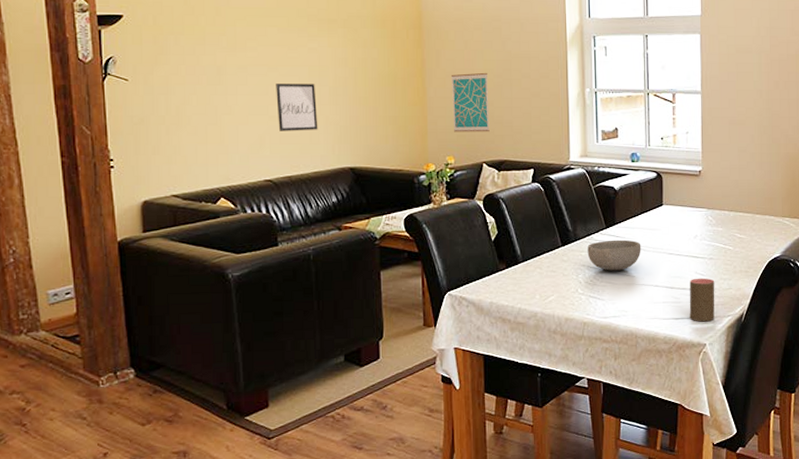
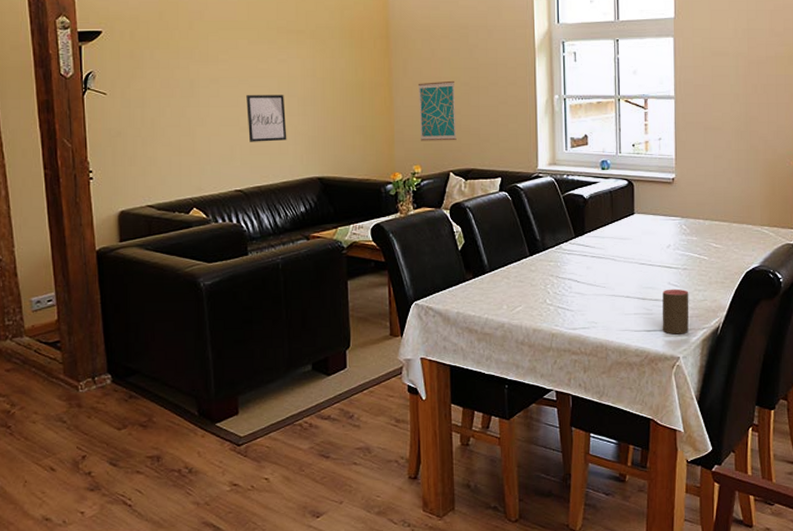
bowl: present [587,239,641,271] -> none [556,249,612,281]

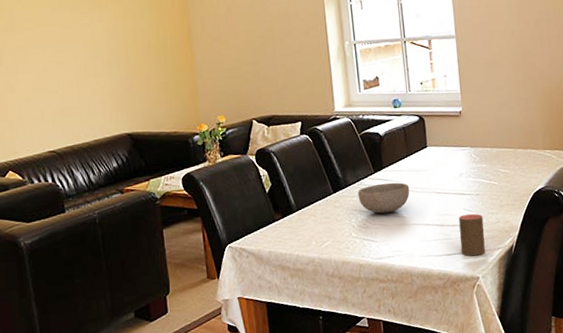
wall art: present [246,95,287,142] -> none [53,57,96,104]
wall art: present [417,80,457,141] -> none [216,34,257,93]
bowl: none [556,249,612,281] -> present [358,182,410,214]

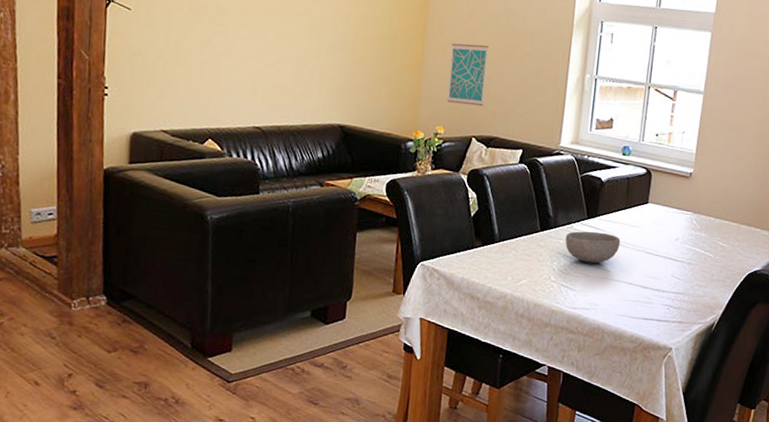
wall art: none [216,34,257,93] -> present [447,43,489,107]
cup: present [459,213,486,257] -> none [659,281,690,327]

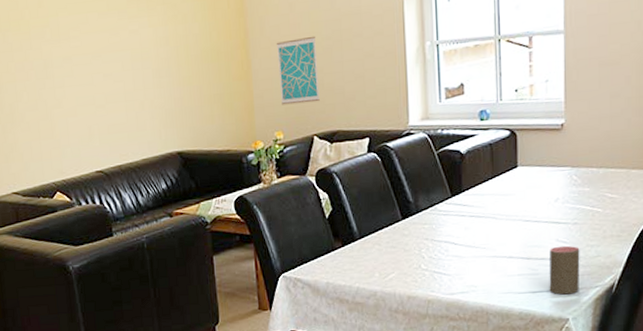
bowl: present [565,231,621,264] -> none [430,208,493,244]
cup: none [659,281,690,327] -> present [549,245,580,295]

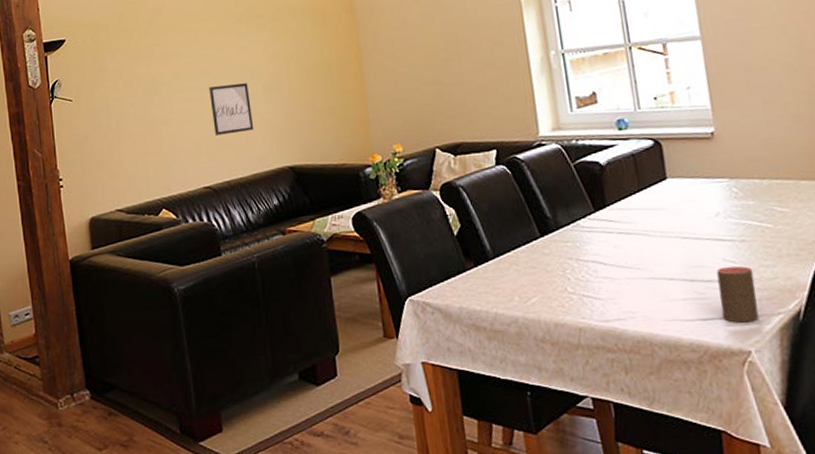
wall art: none [100,68,144,121] -> present [209,83,254,136]
wall art: present [276,35,320,105] -> none [390,48,440,118]

